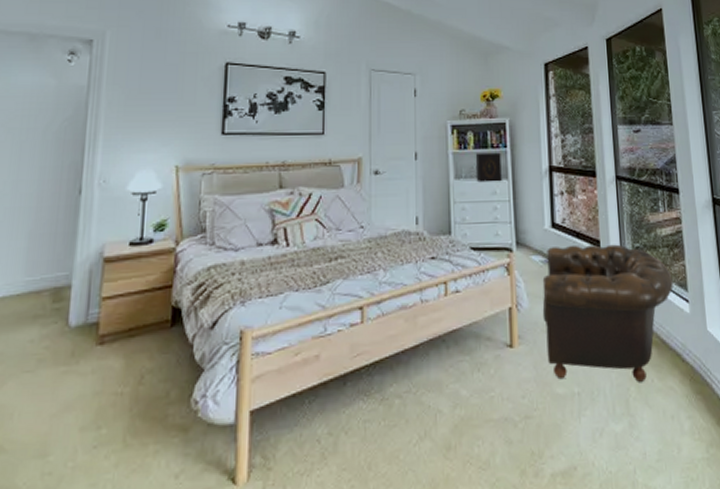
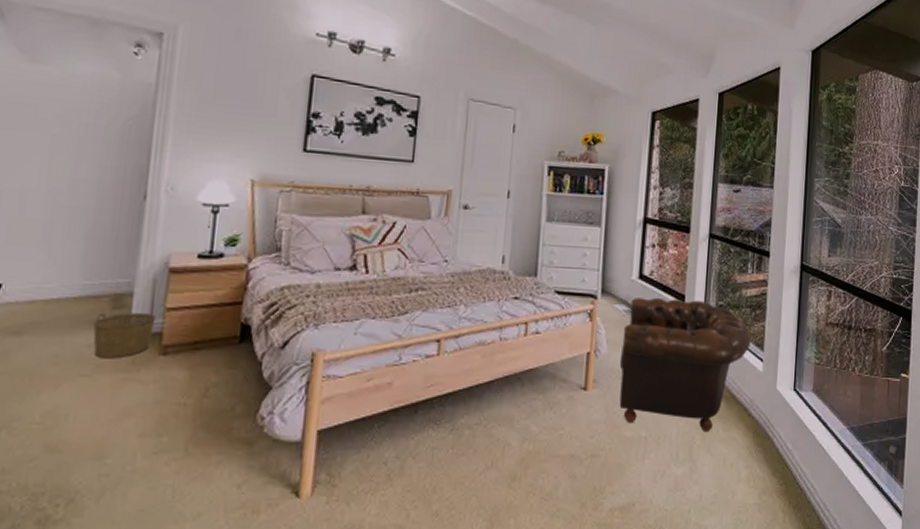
basket: none [34,304,93,353] -> present [92,313,157,359]
decorative box: present [475,152,502,183] -> none [569,197,597,229]

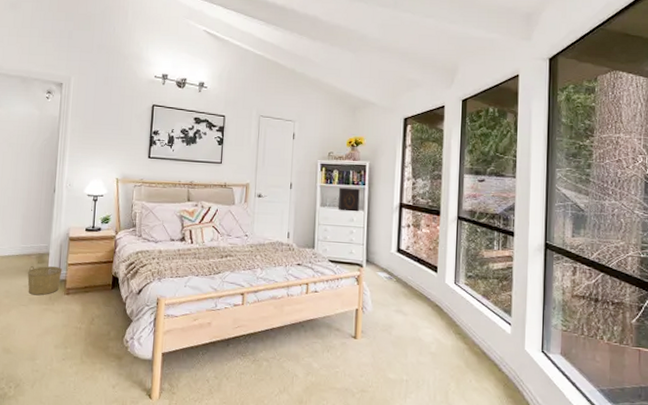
decorative box: none [569,197,597,229] -> present [338,187,360,212]
armchair: present [619,297,751,431] -> none [383,267,499,380]

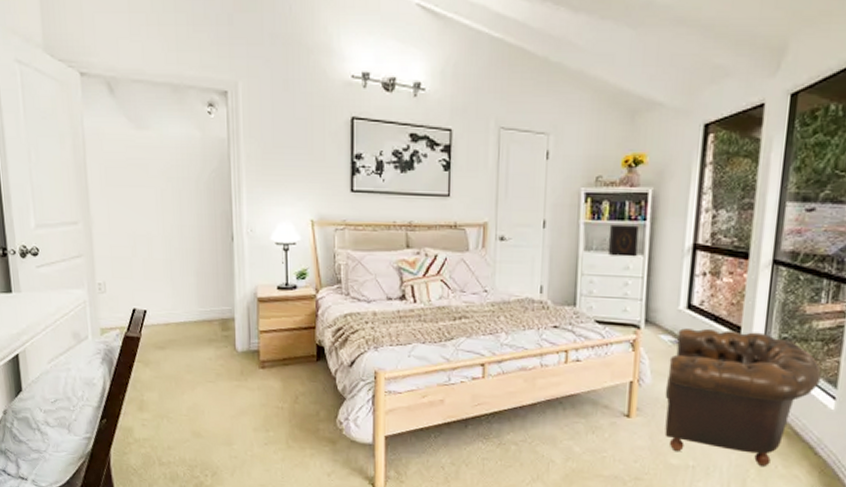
basket: present [27,266,63,296] -> none [210,334,253,370]
armchair: none [383,267,499,380] -> present [665,328,821,466]

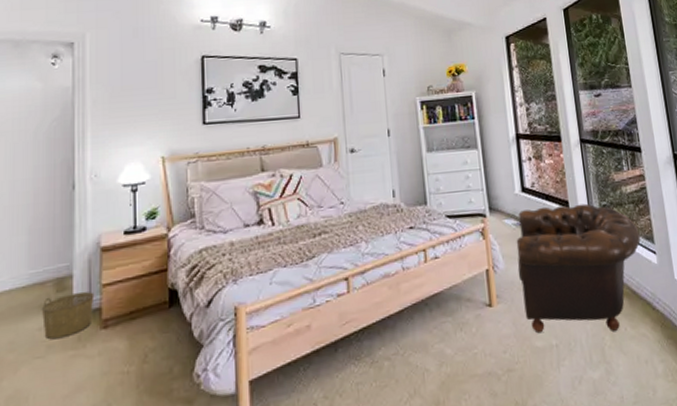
basket: none [210,334,253,370] -> present [41,292,95,340]
decorative box: present [608,224,639,257] -> none [445,124,472,154]

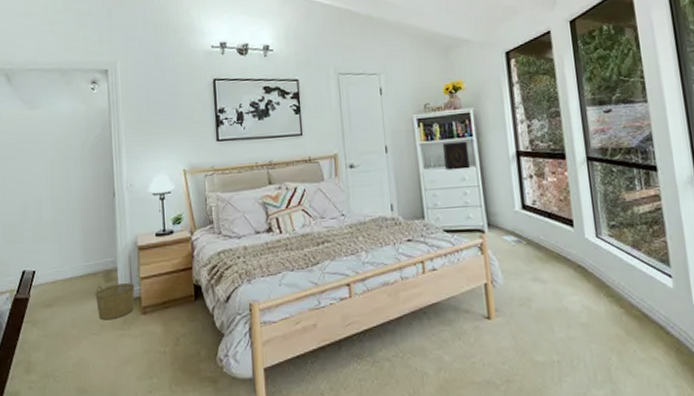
decorative box: none [445,124,472,154] -> present [442,141,470,170]
armchair: present [516,203,641,334] -> none [516,223,654,352]

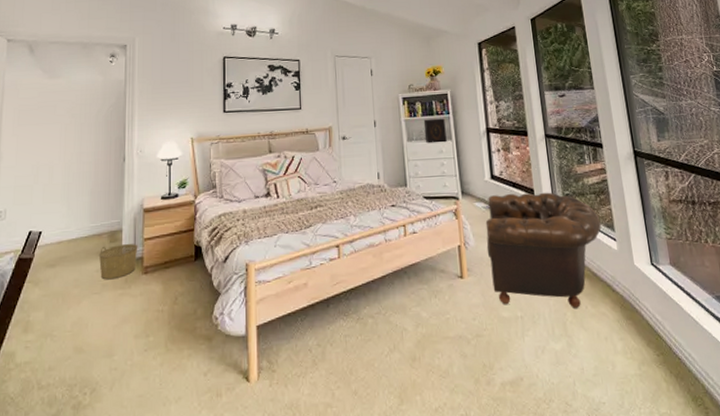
armchair: none [516,223,654,352] -> present [485,192,602,308]

